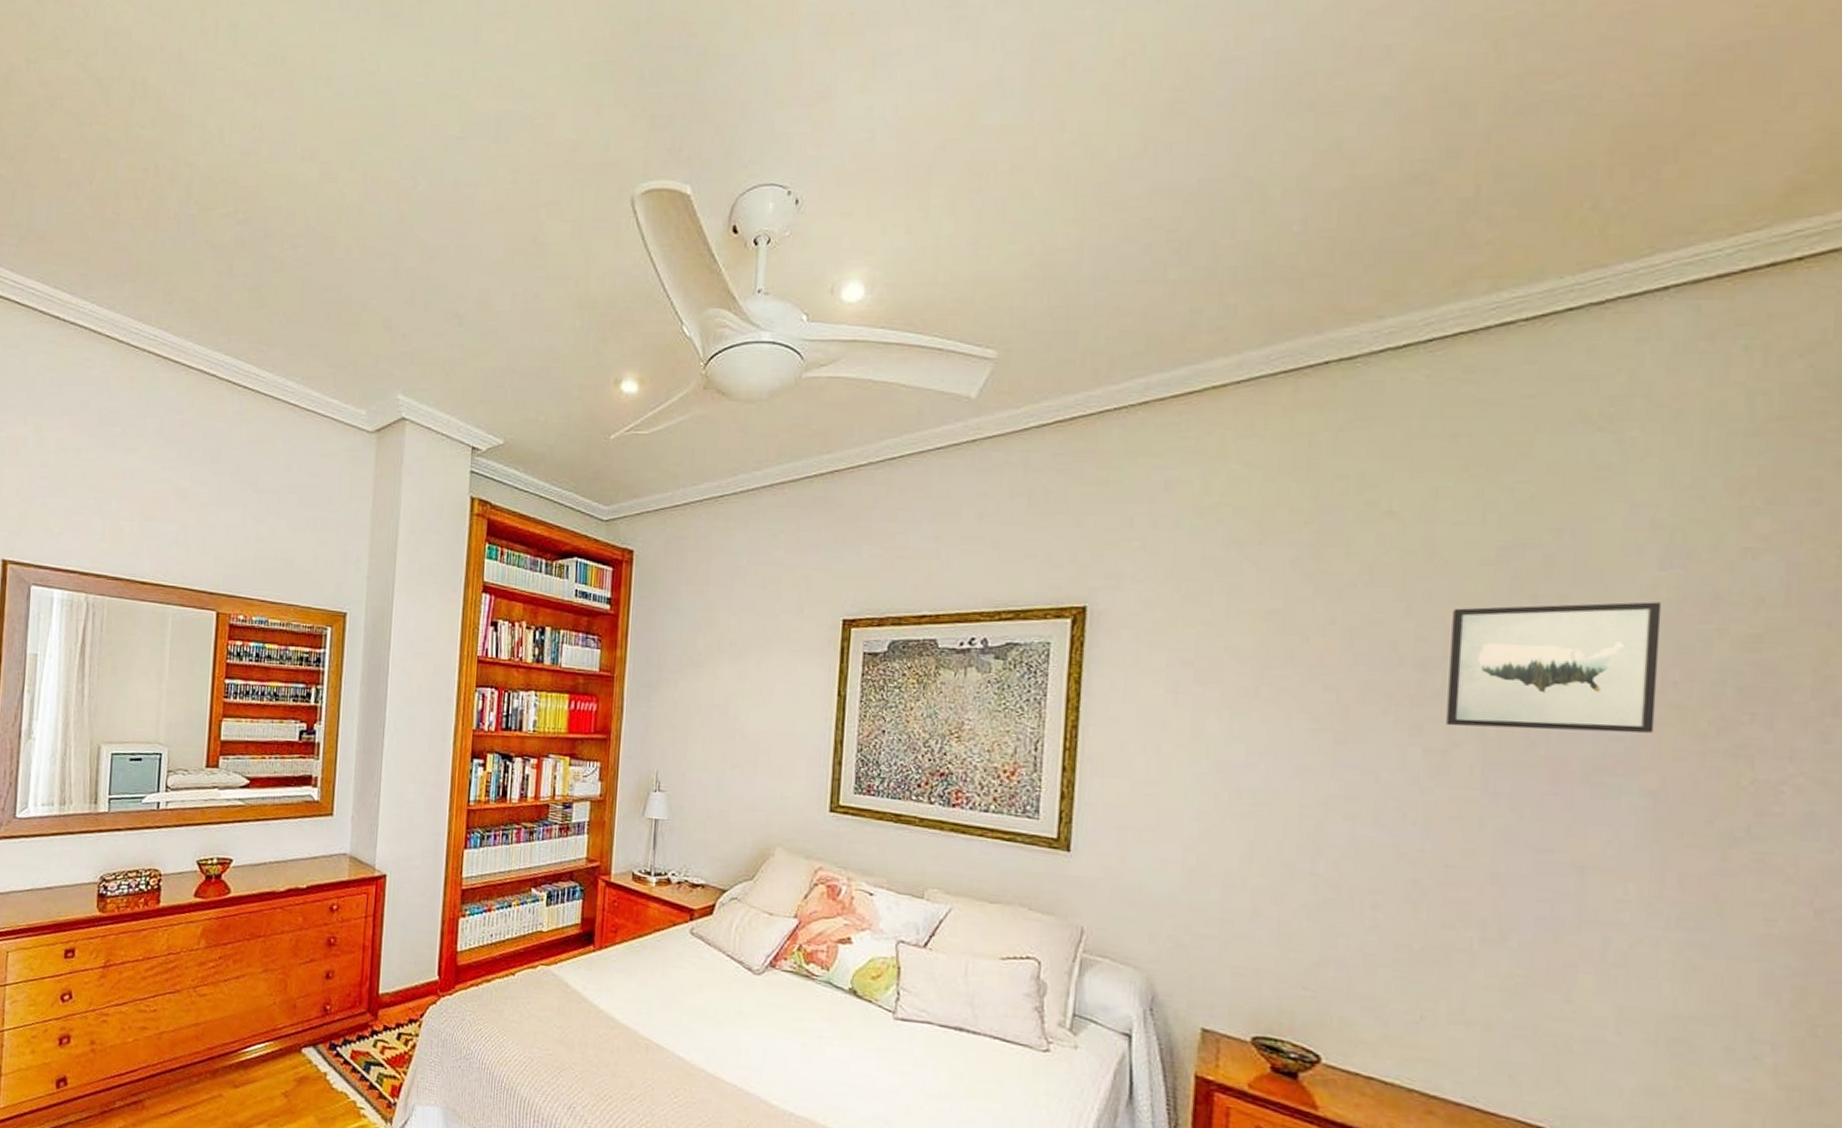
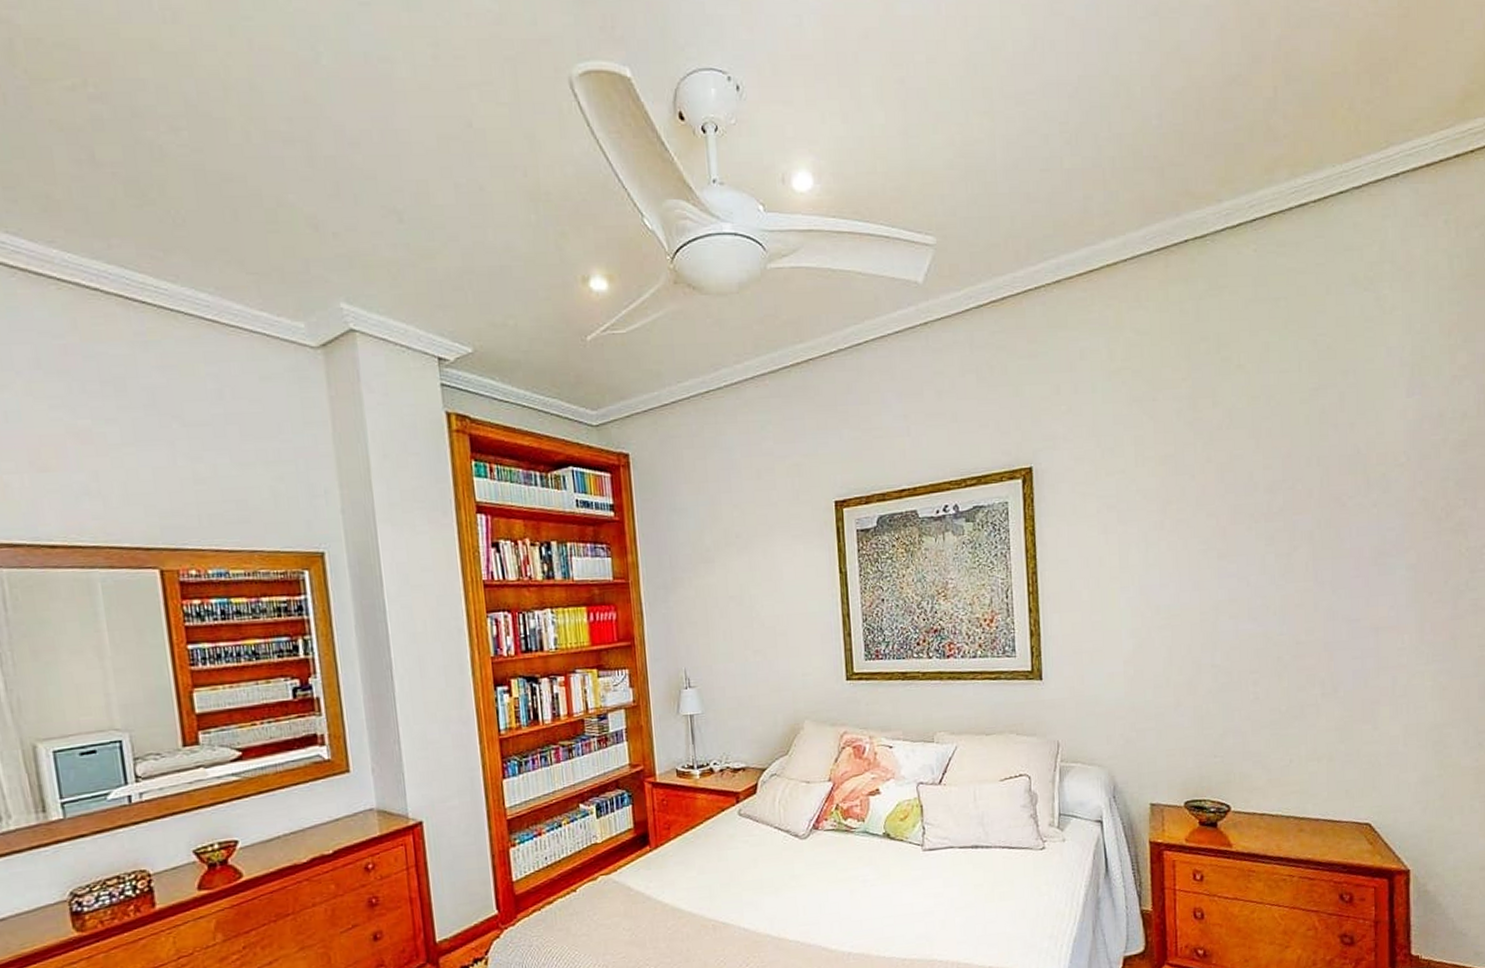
wall art: present [1446,601,1662,734] -> none [1286,422,1411,534]

